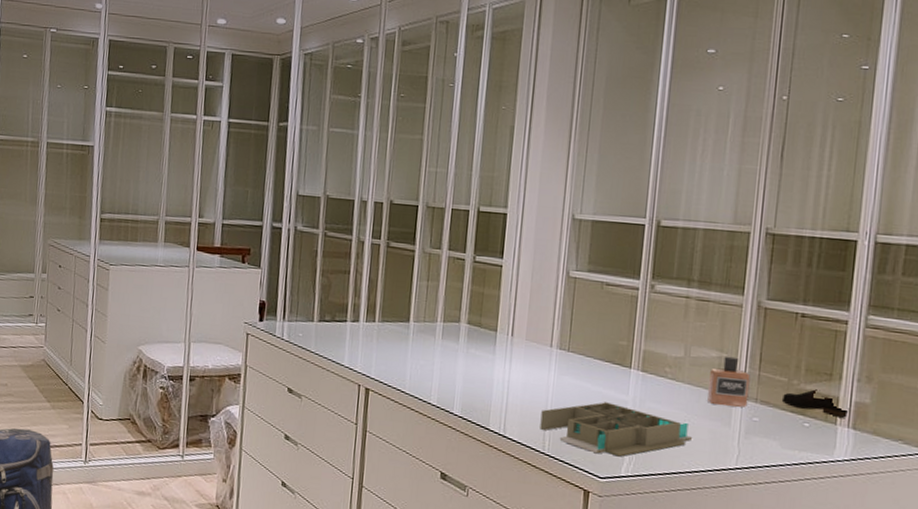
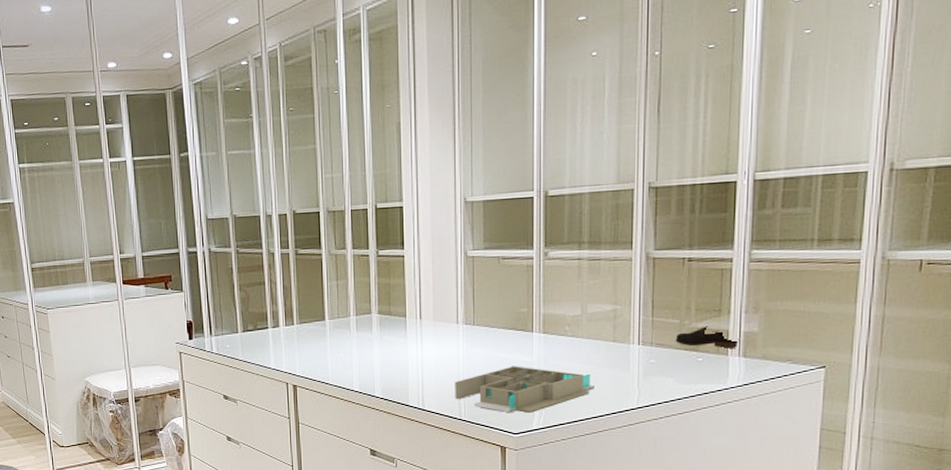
perfume: present [707,356,751,408] -> none [605,307,644,354]

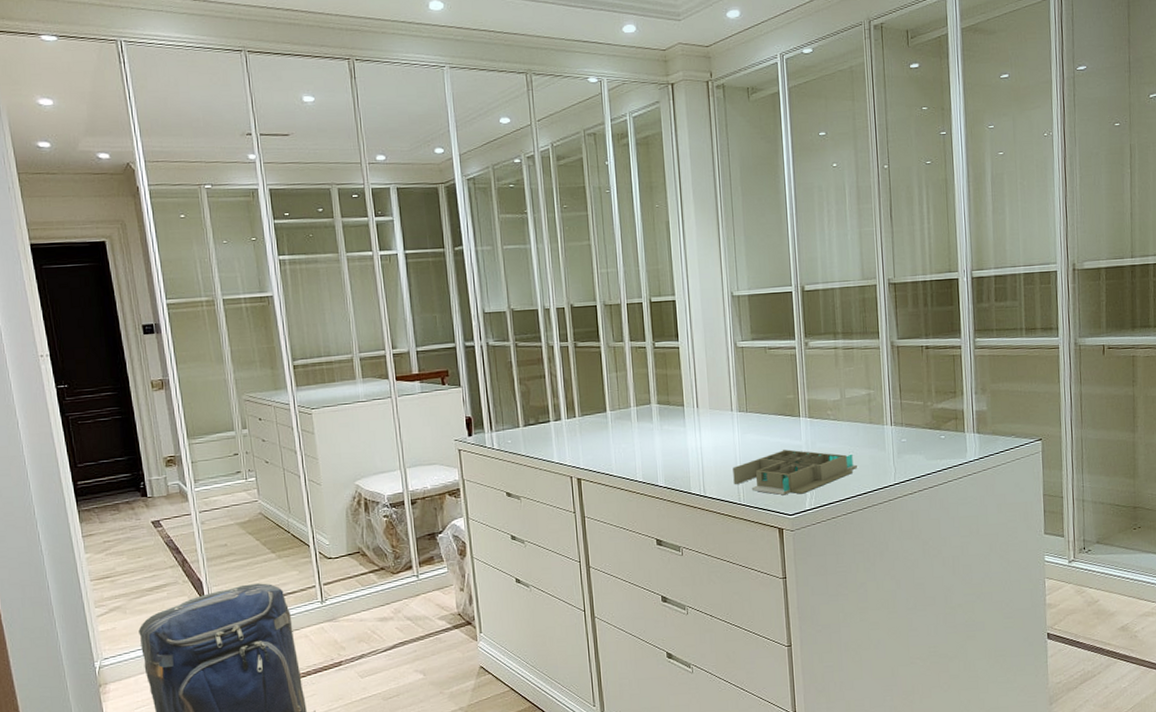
shoe: present [675,326,739,348] -> none [921,406,973,426]

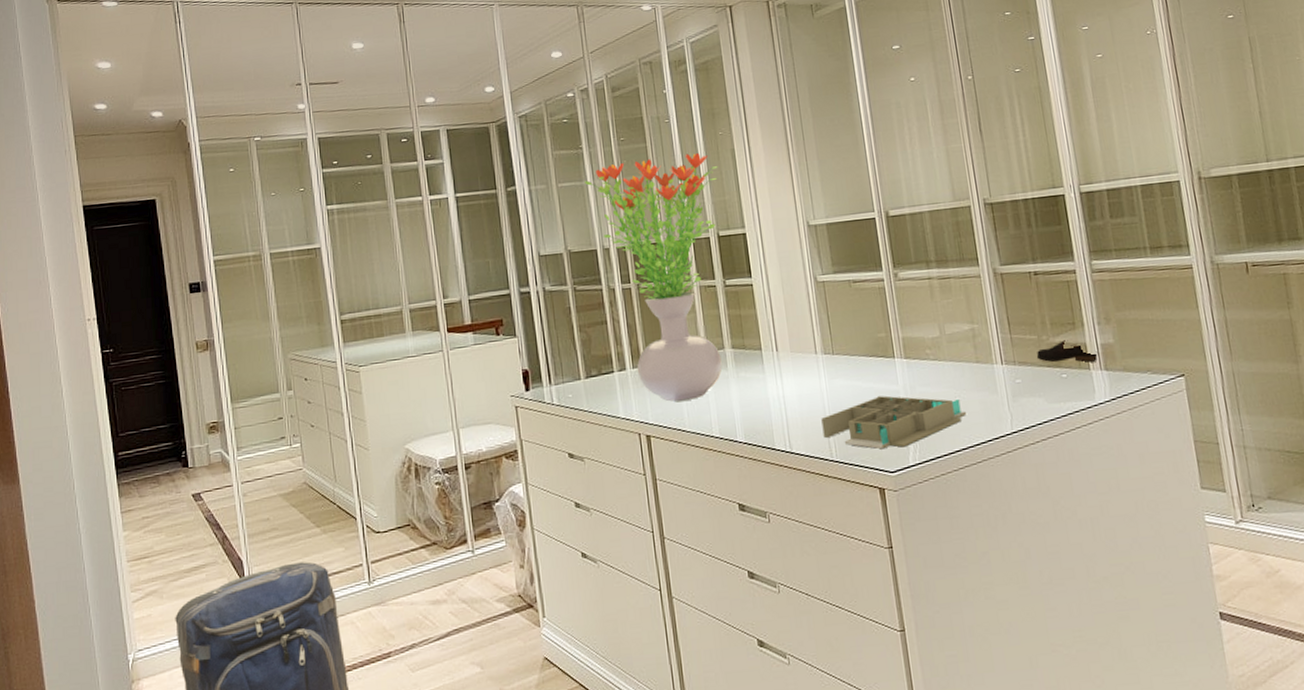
flower arrangement: none [527,223,653,450] -> present [584,152,723,402]
shoe: none [921,406,973,426] -> present [1036,340,1098,363]

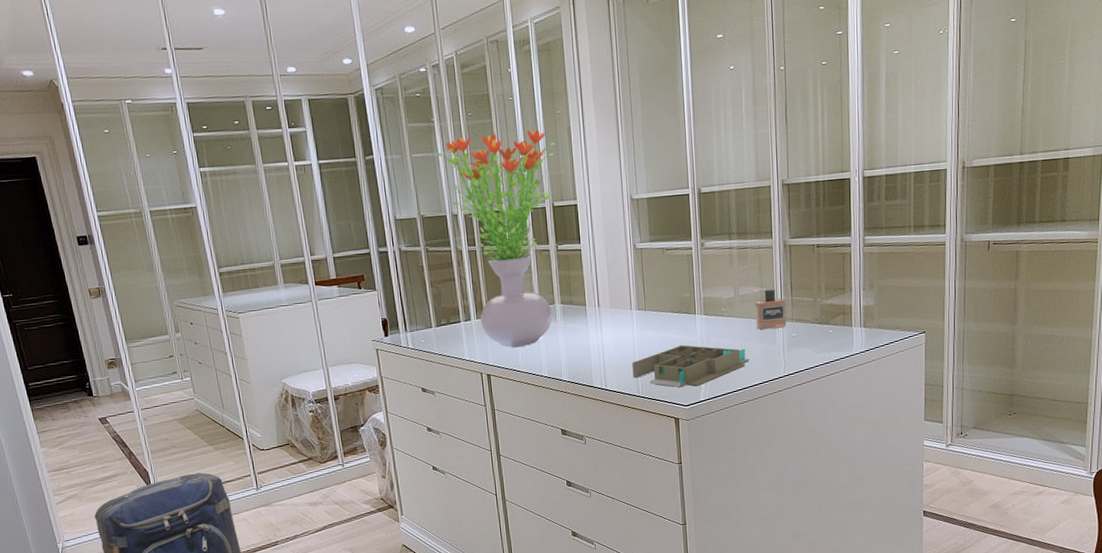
perfume: none [967,325,1008,376] -> present [755,289,787,330]
shoe: present [1036,340,1098,363] -> none [810,302,860,321]

